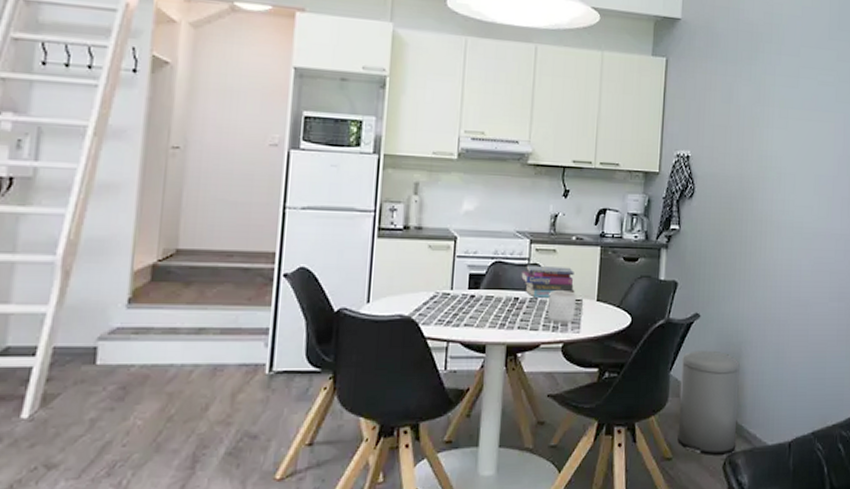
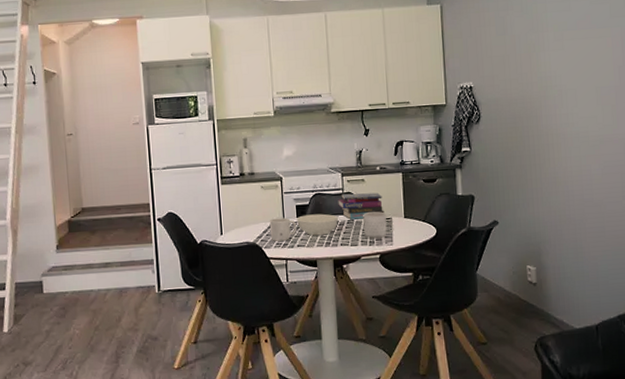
mug: none [431,287,467,318] -> present [269,217,297,242]
bowl: none [468,286,520,314] -> present [297,213,339,236]
pedal bin: present [677,350,740,455] -> none [485,251,545,339]

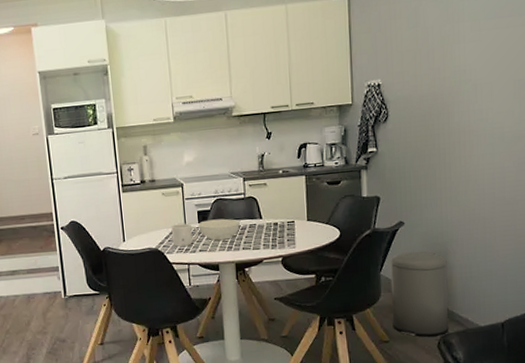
books: present [338,192,385,220] -> none [239,196,287,224]
mug: present [362,211,394,240] -> none [264,215,297,243]
pedal bin: none [485,251,545,339] -> present [390,251,449,337]

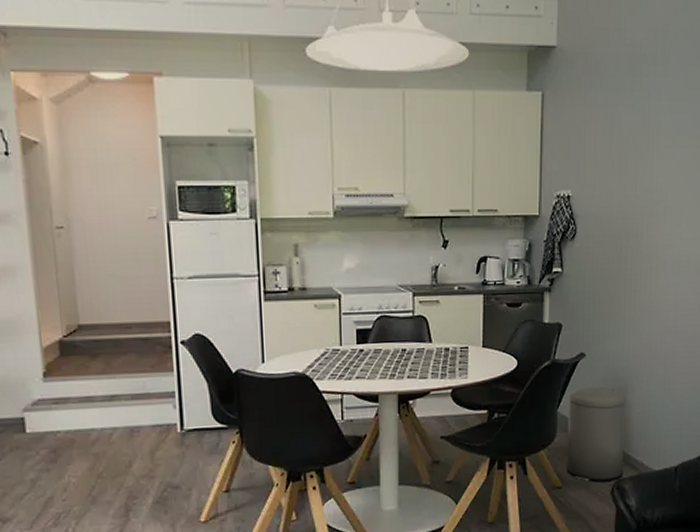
mug: present [171,223,199,248] -> none [323,343,357,373]
bowl: present [198,218,241,241] -> none [357,340,407,366]

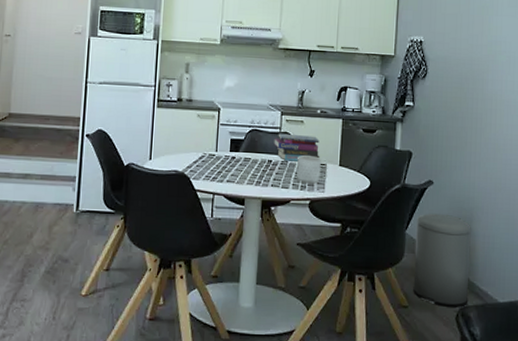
books: none [407,316,460,348] -> present [274,133,320,162]
mug: none [434,339,470,372] -> present [296,155,328,185]

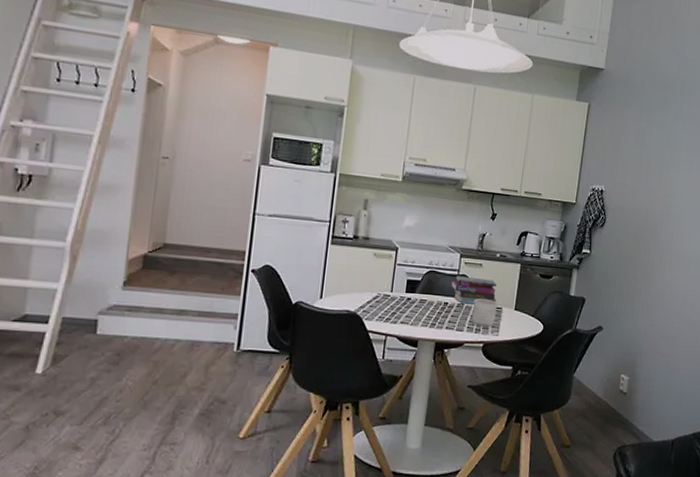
pedal bin: present [413,213,471,307] -> none [576,357,634,446]

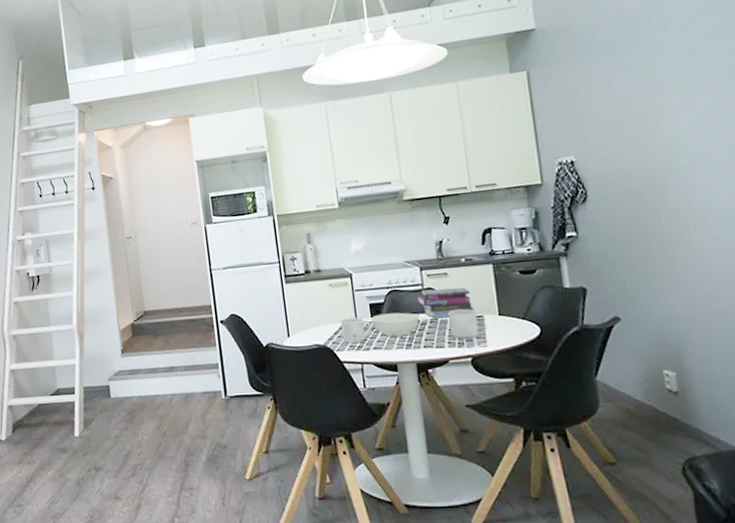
mug: none [374,289,404,316] -> present [340,317,373,344]
bowl: none [405,291,449,316] -> present [371,312,420,337]

